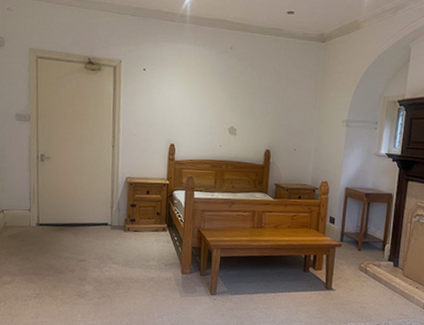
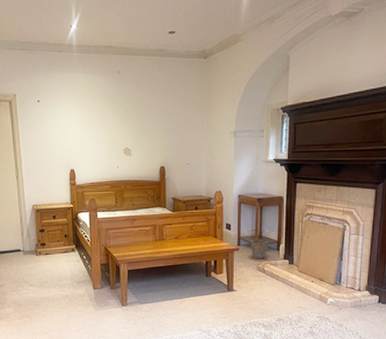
bucket: none [354,228,375,259] -> present [250,231,270,259]

